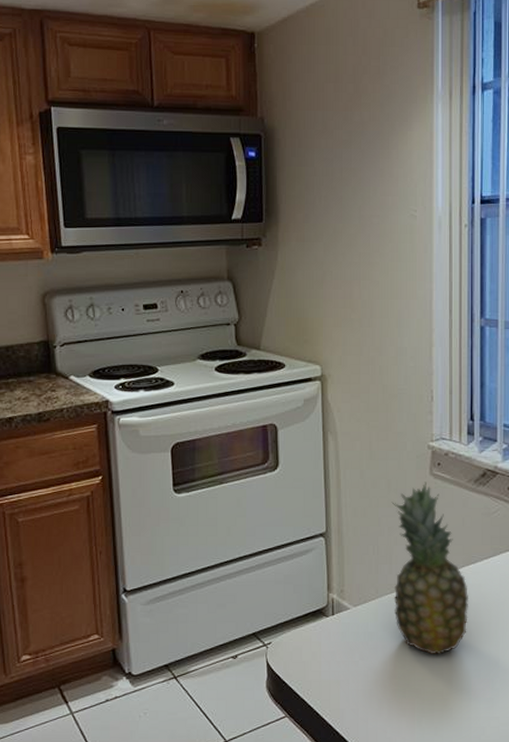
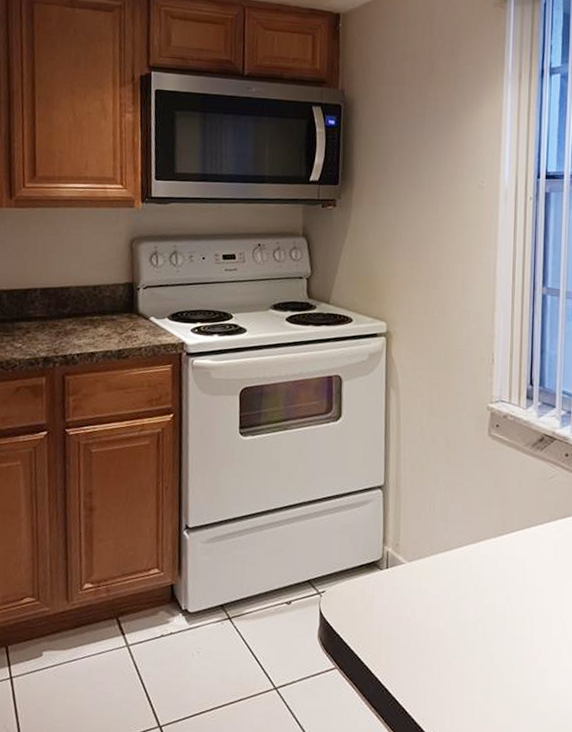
fruit: present [391,482,469,655] -> none [448,442,524,618]

